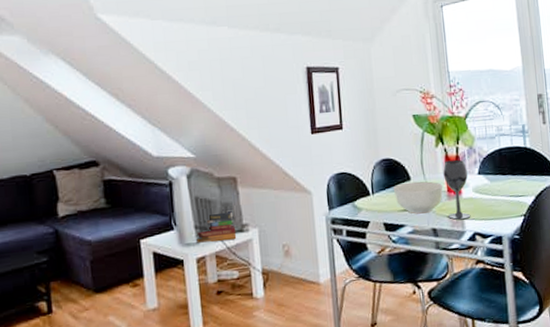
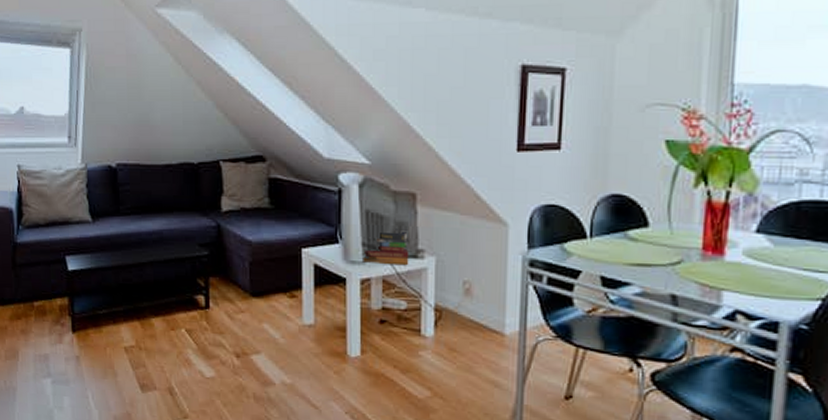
bowl: present [393,181,443,215] -> none [620,229,697,273]
wine glass: present [443,159,471,220] -> none [696,207,740,290]

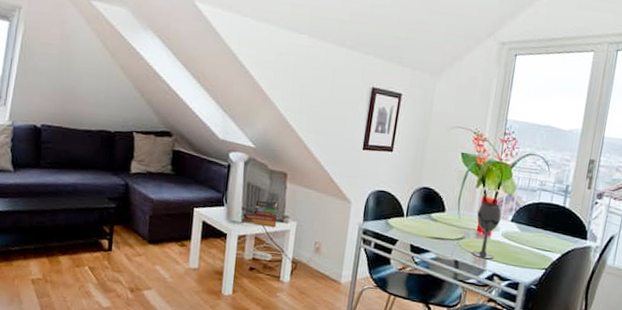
wine glass: none [696,207,740,290] -> present [471,202,502,260]

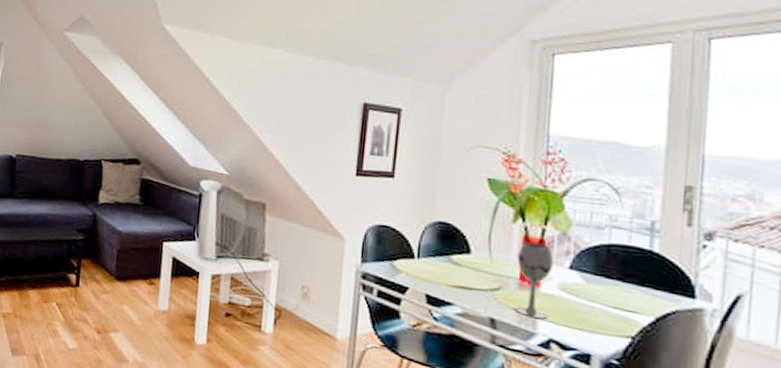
books: present [241,201,279,226] -> none [215,235,257,266]

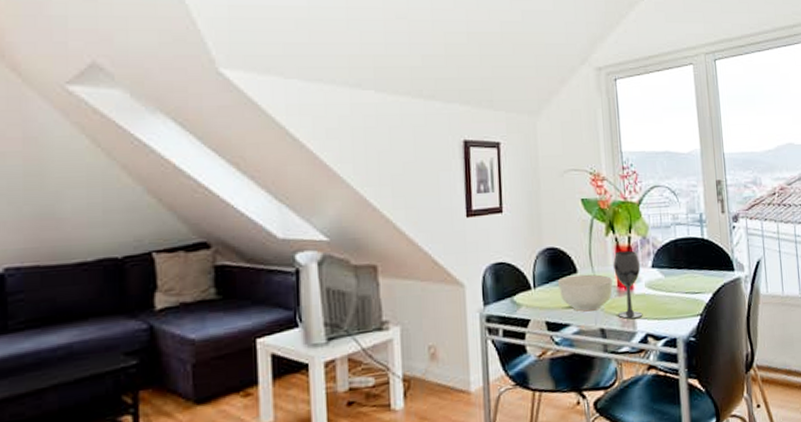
bowl: none [445,254,515,298] -> present [557,274,613,312]

